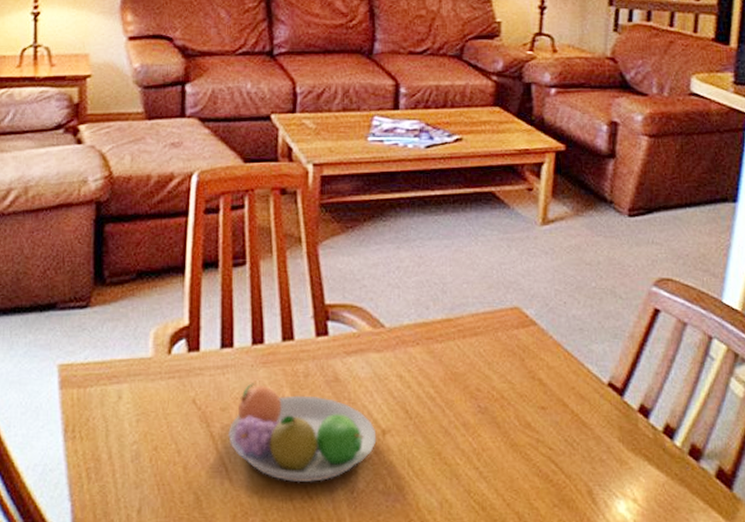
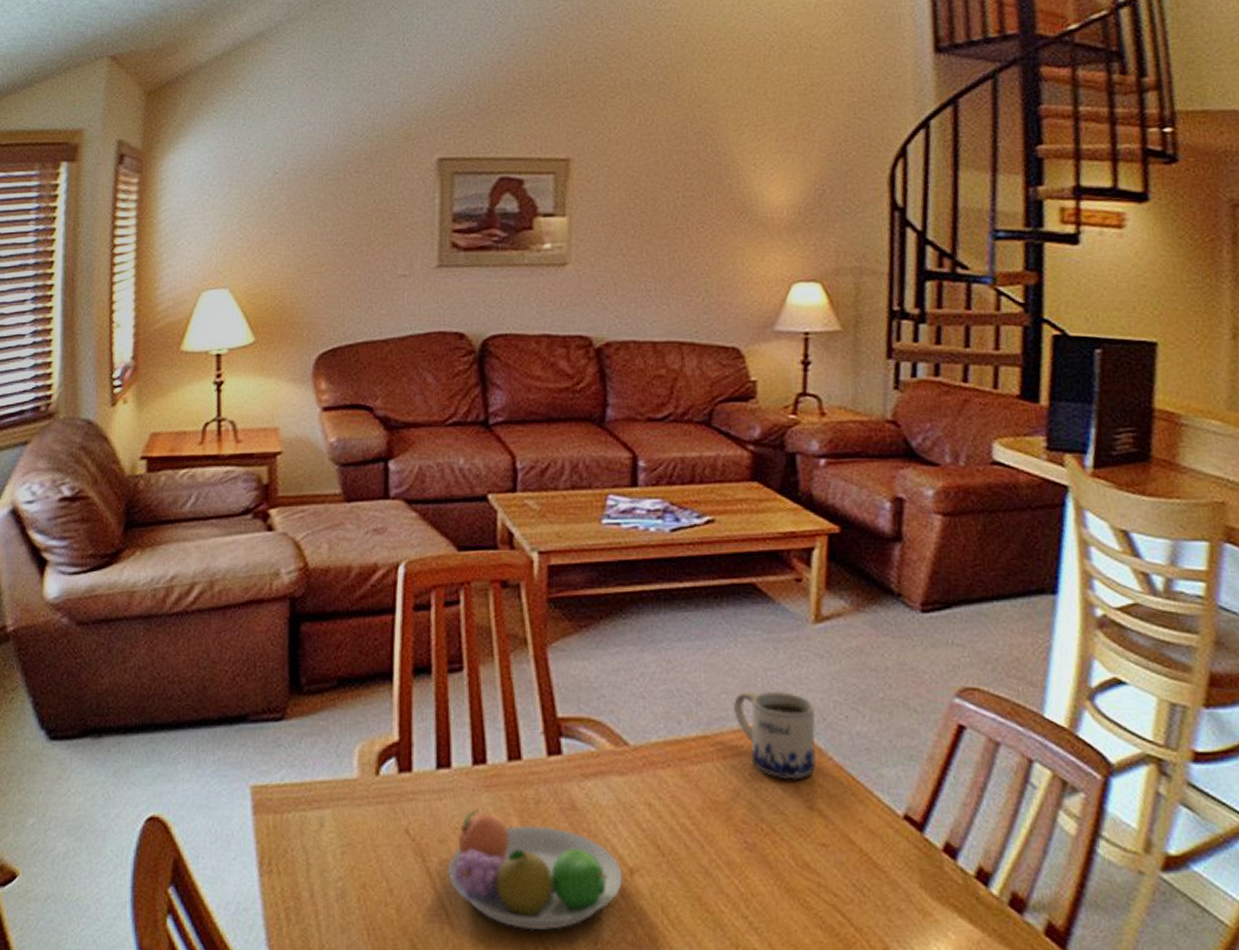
mug: none [472,281,540,355] -> present [732,690,816,780]

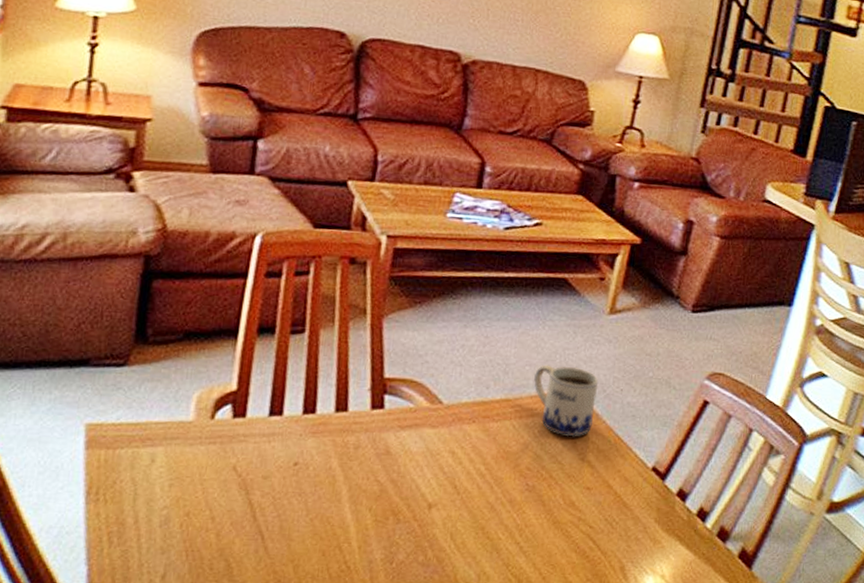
fruit bowl: present [446,810,623,931] -> none [267,452,423,553]

